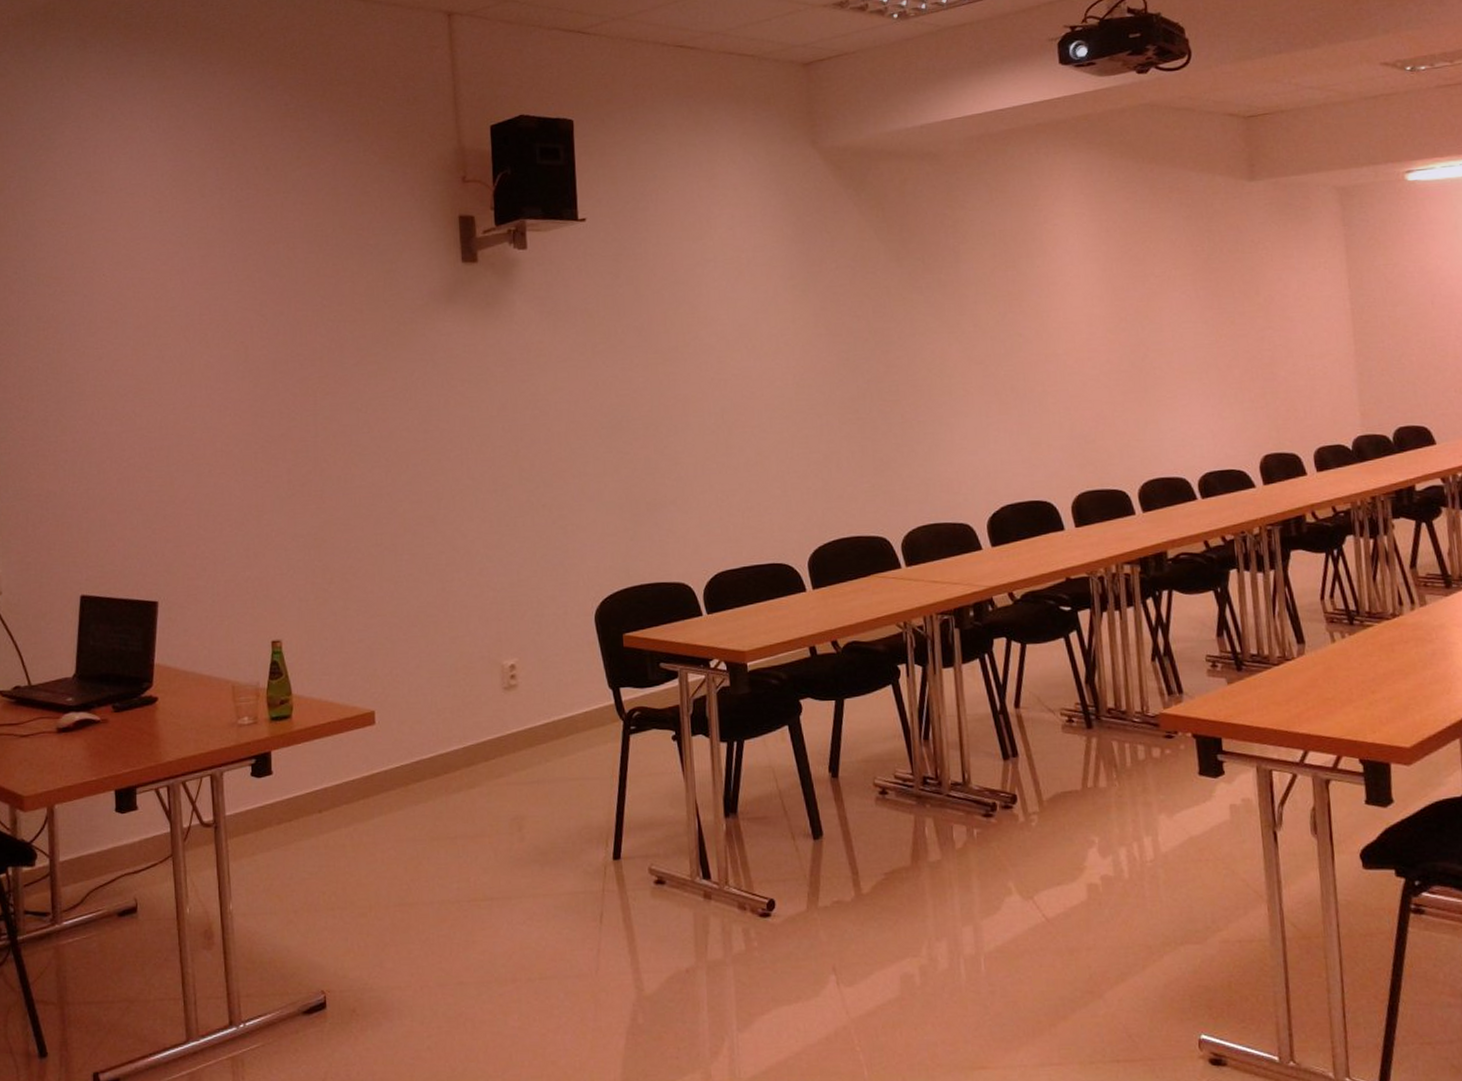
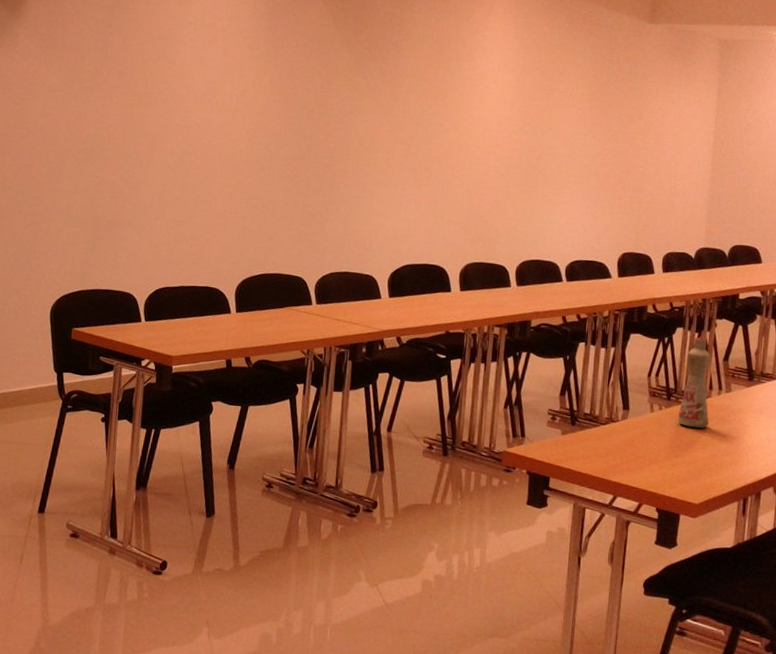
bottle: none [1364,543,1407,655] -> present [677,336,711,429]

